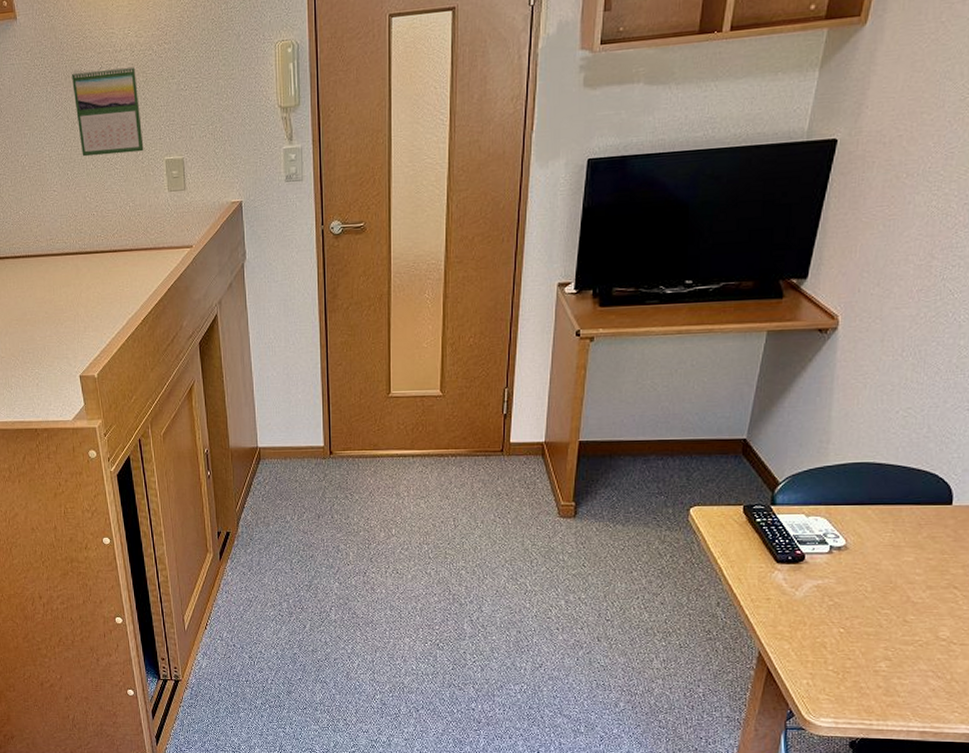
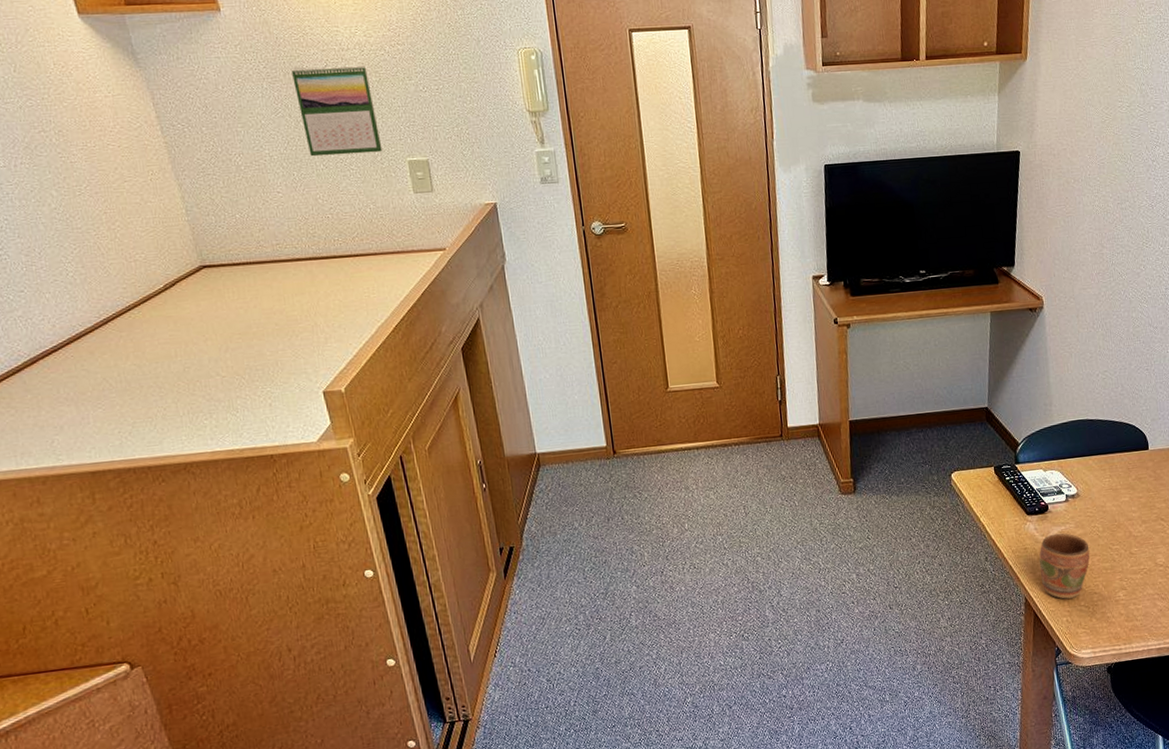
mug: none [782,587,851,660] -> present [1039,533,1090,599]

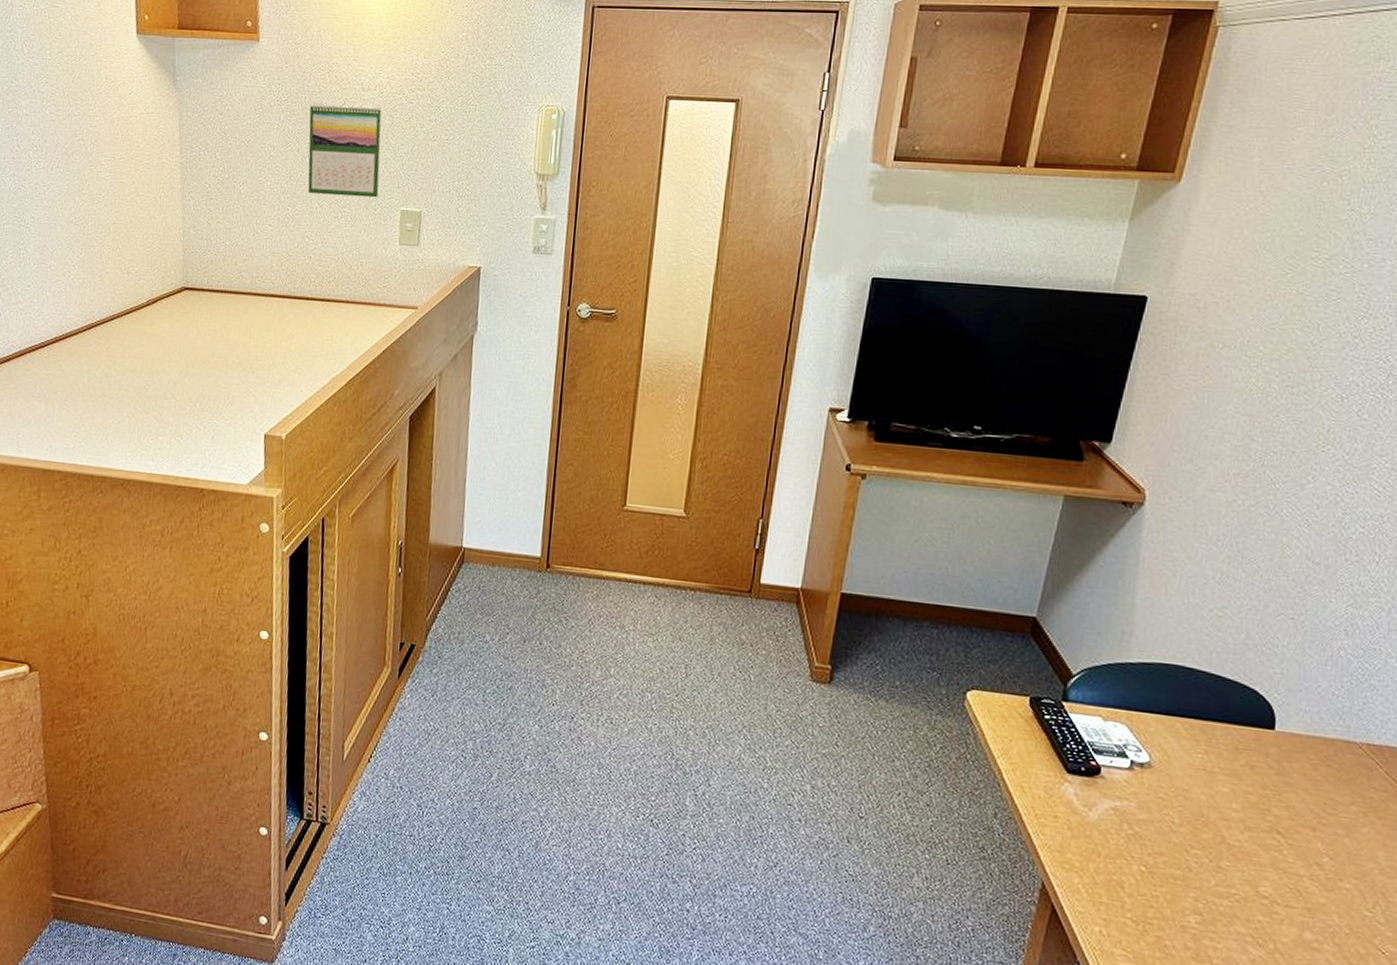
mug: present [1039,533,1090,599] -> none [1071,808,1154,904]

